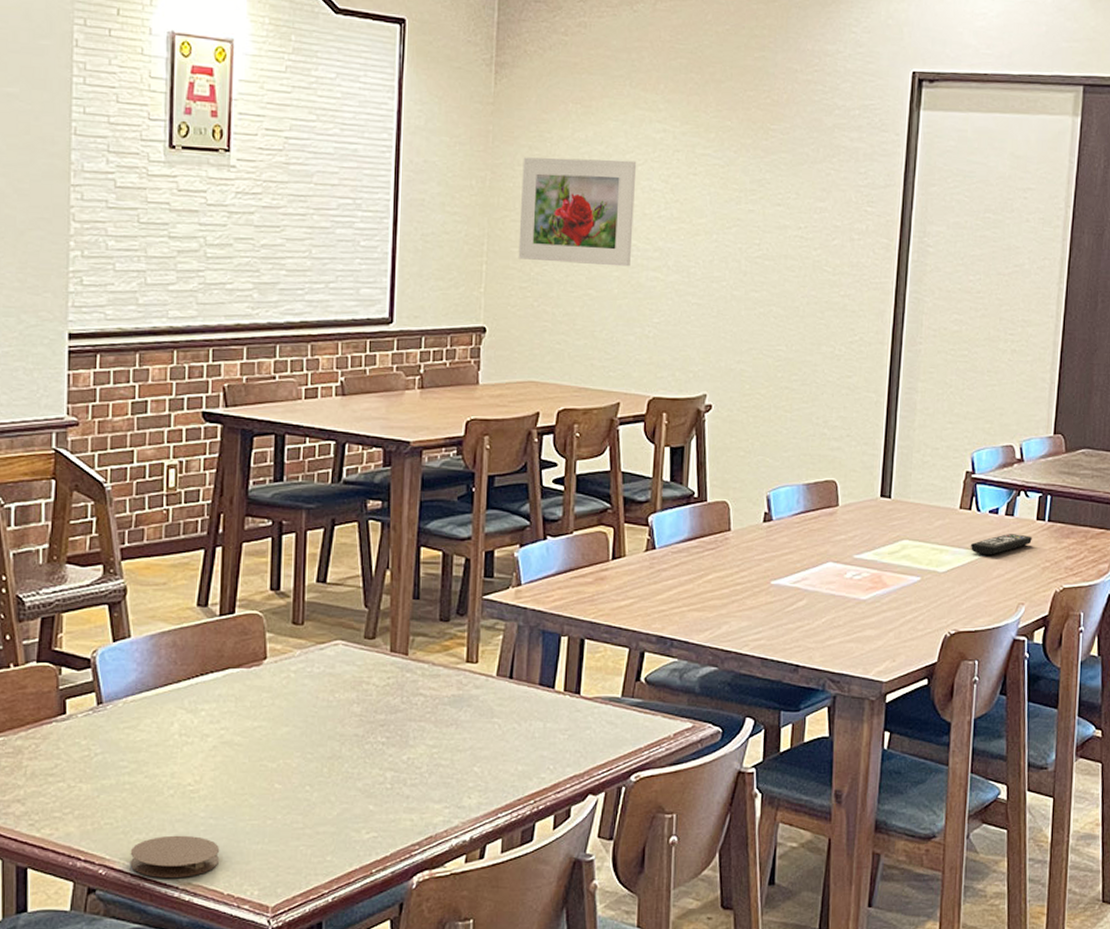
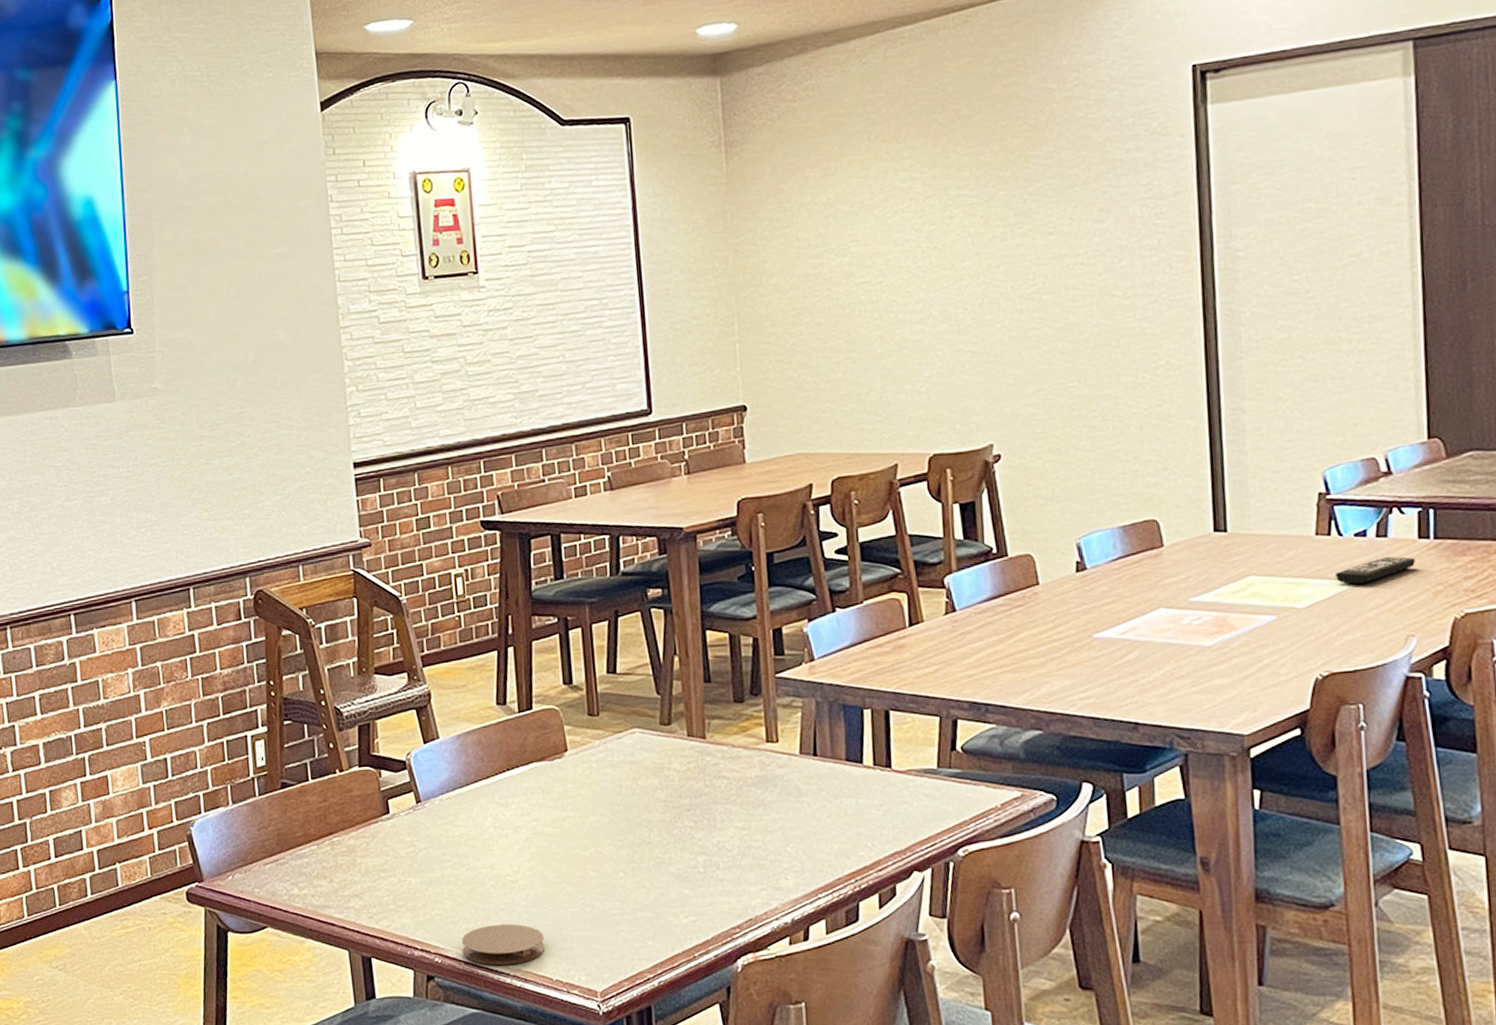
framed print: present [518,157,637,267] -> none [764,215,892,333]

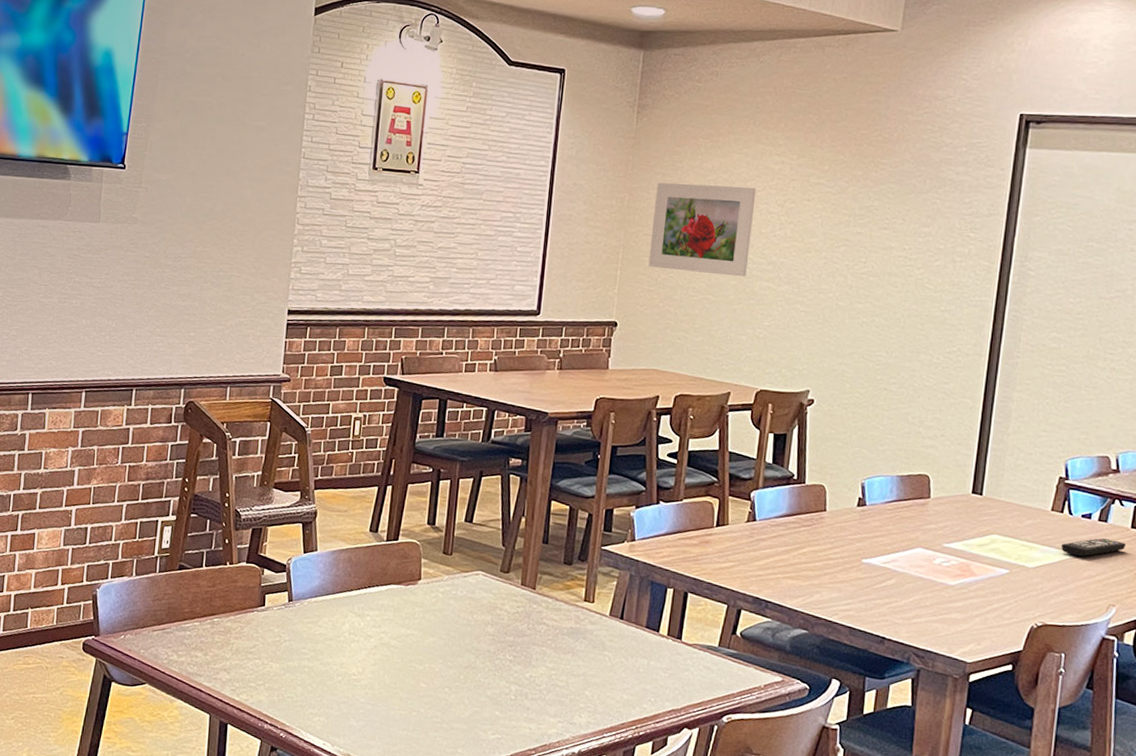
coaster: present [461,923,545,965] -> none [304,713,374,750]
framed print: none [764,215,892,333] -> present [648,182,757,277]

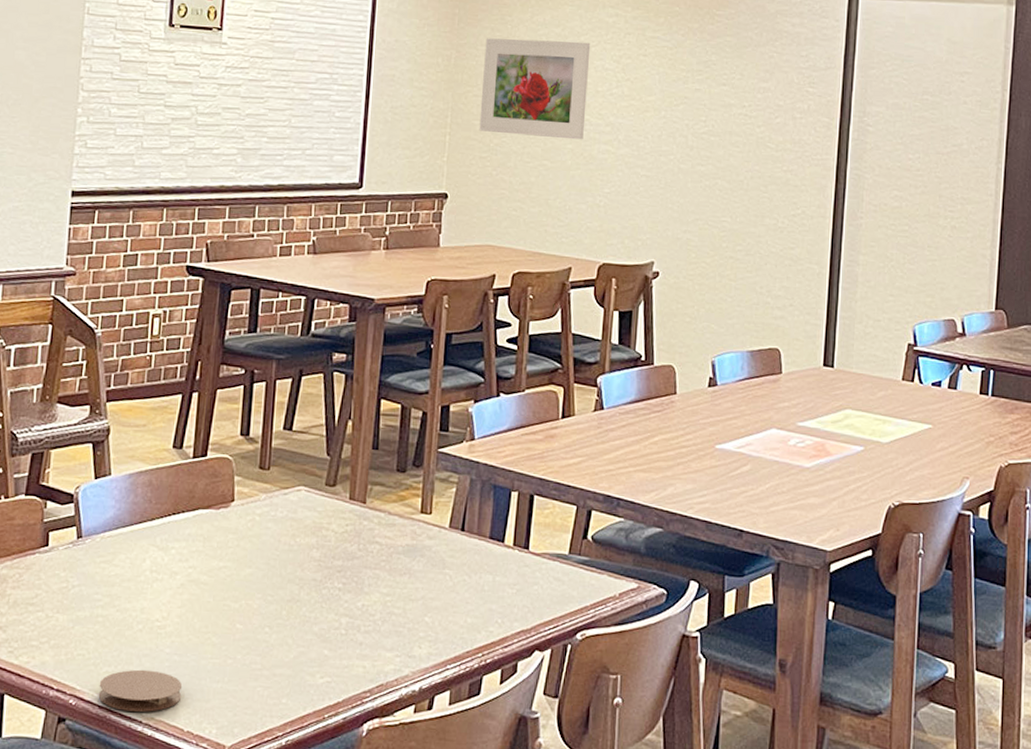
coaster: none [304,713,374,750] -> present [98,669,183,712]
remote control: present [1060,538,1126,557] -> none [913,407,975,428]

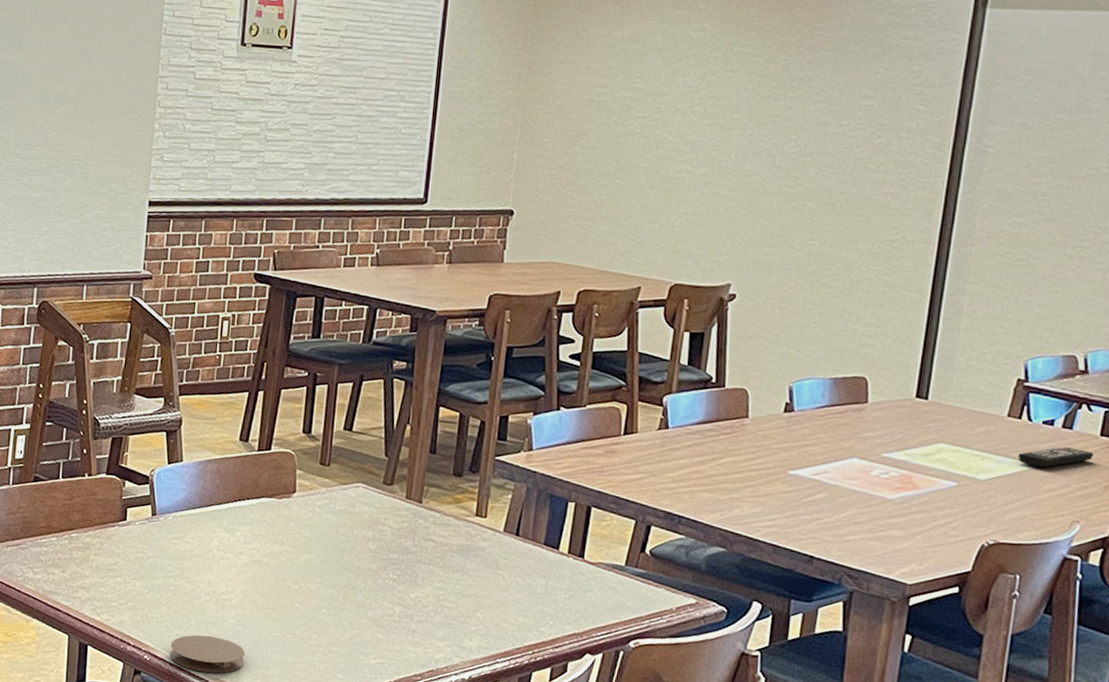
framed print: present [479,38,591,140] -> none [549,54,673,159]
remote control: none [913,407,975,428] -> present [1017,447,1094,468]

